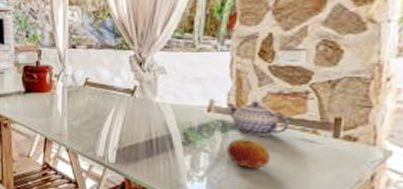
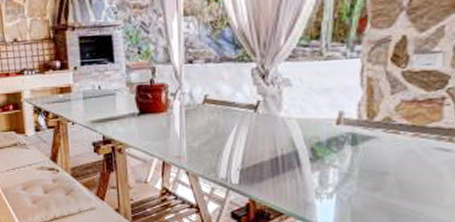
teapot: present [226,101,291,136] -> none [356,110,425,147]
fruit: present [227,138,271,169] -> none [357,150,404,182]

